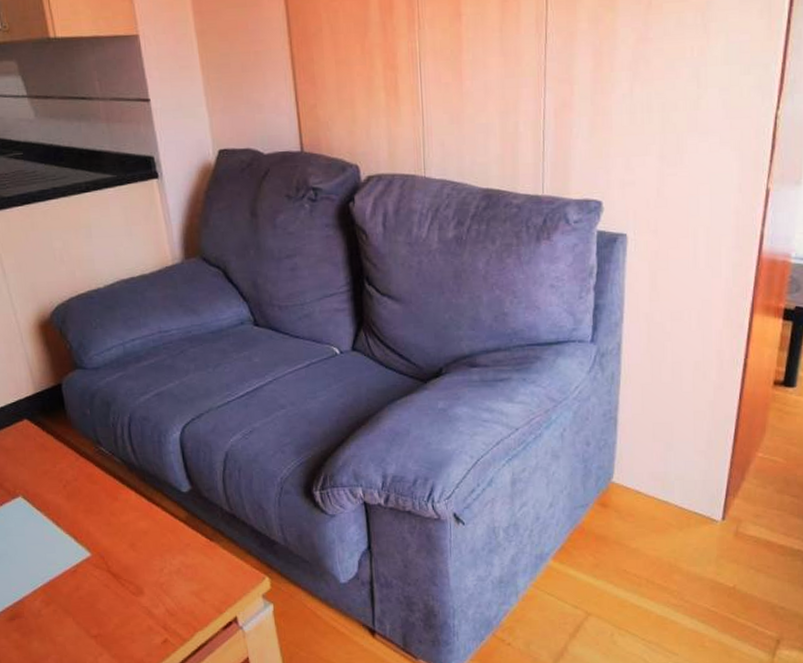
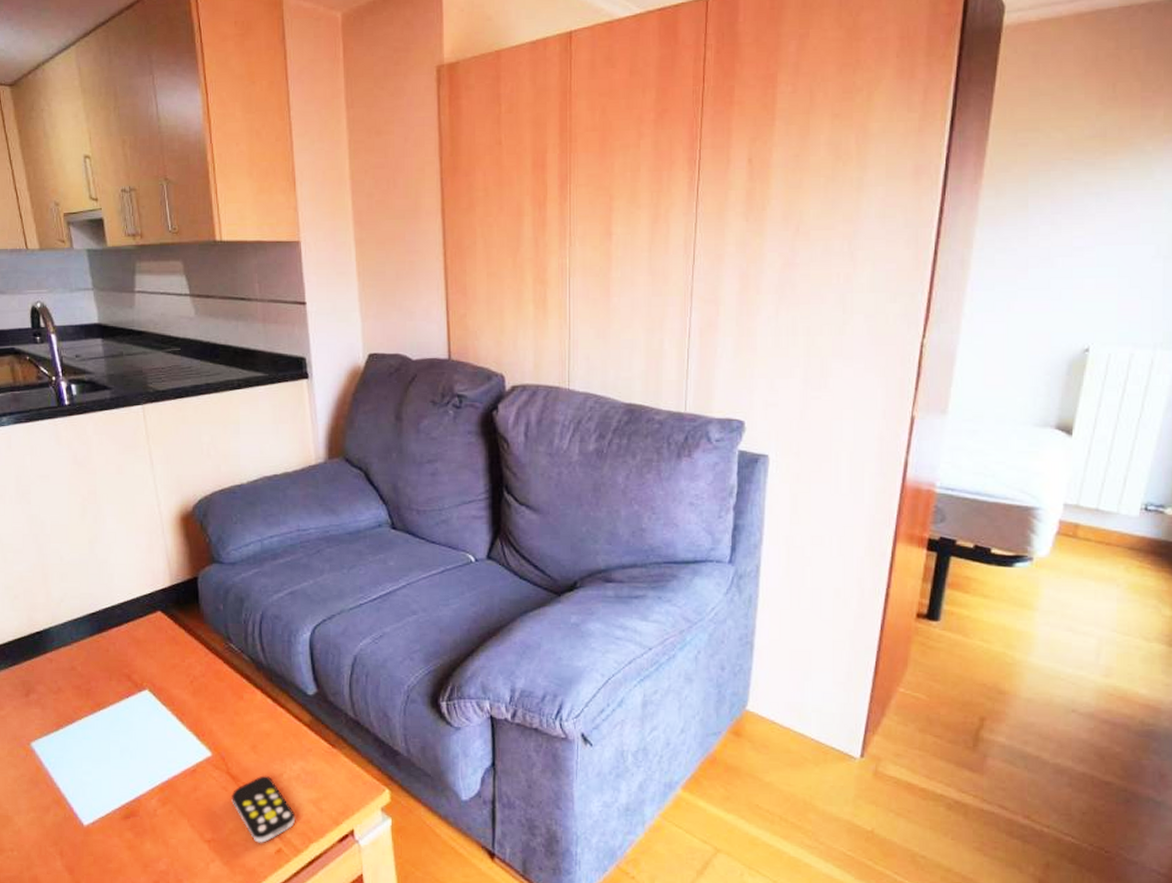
remote control: none [114,571,179,635] -> present [231,775,296,843]

